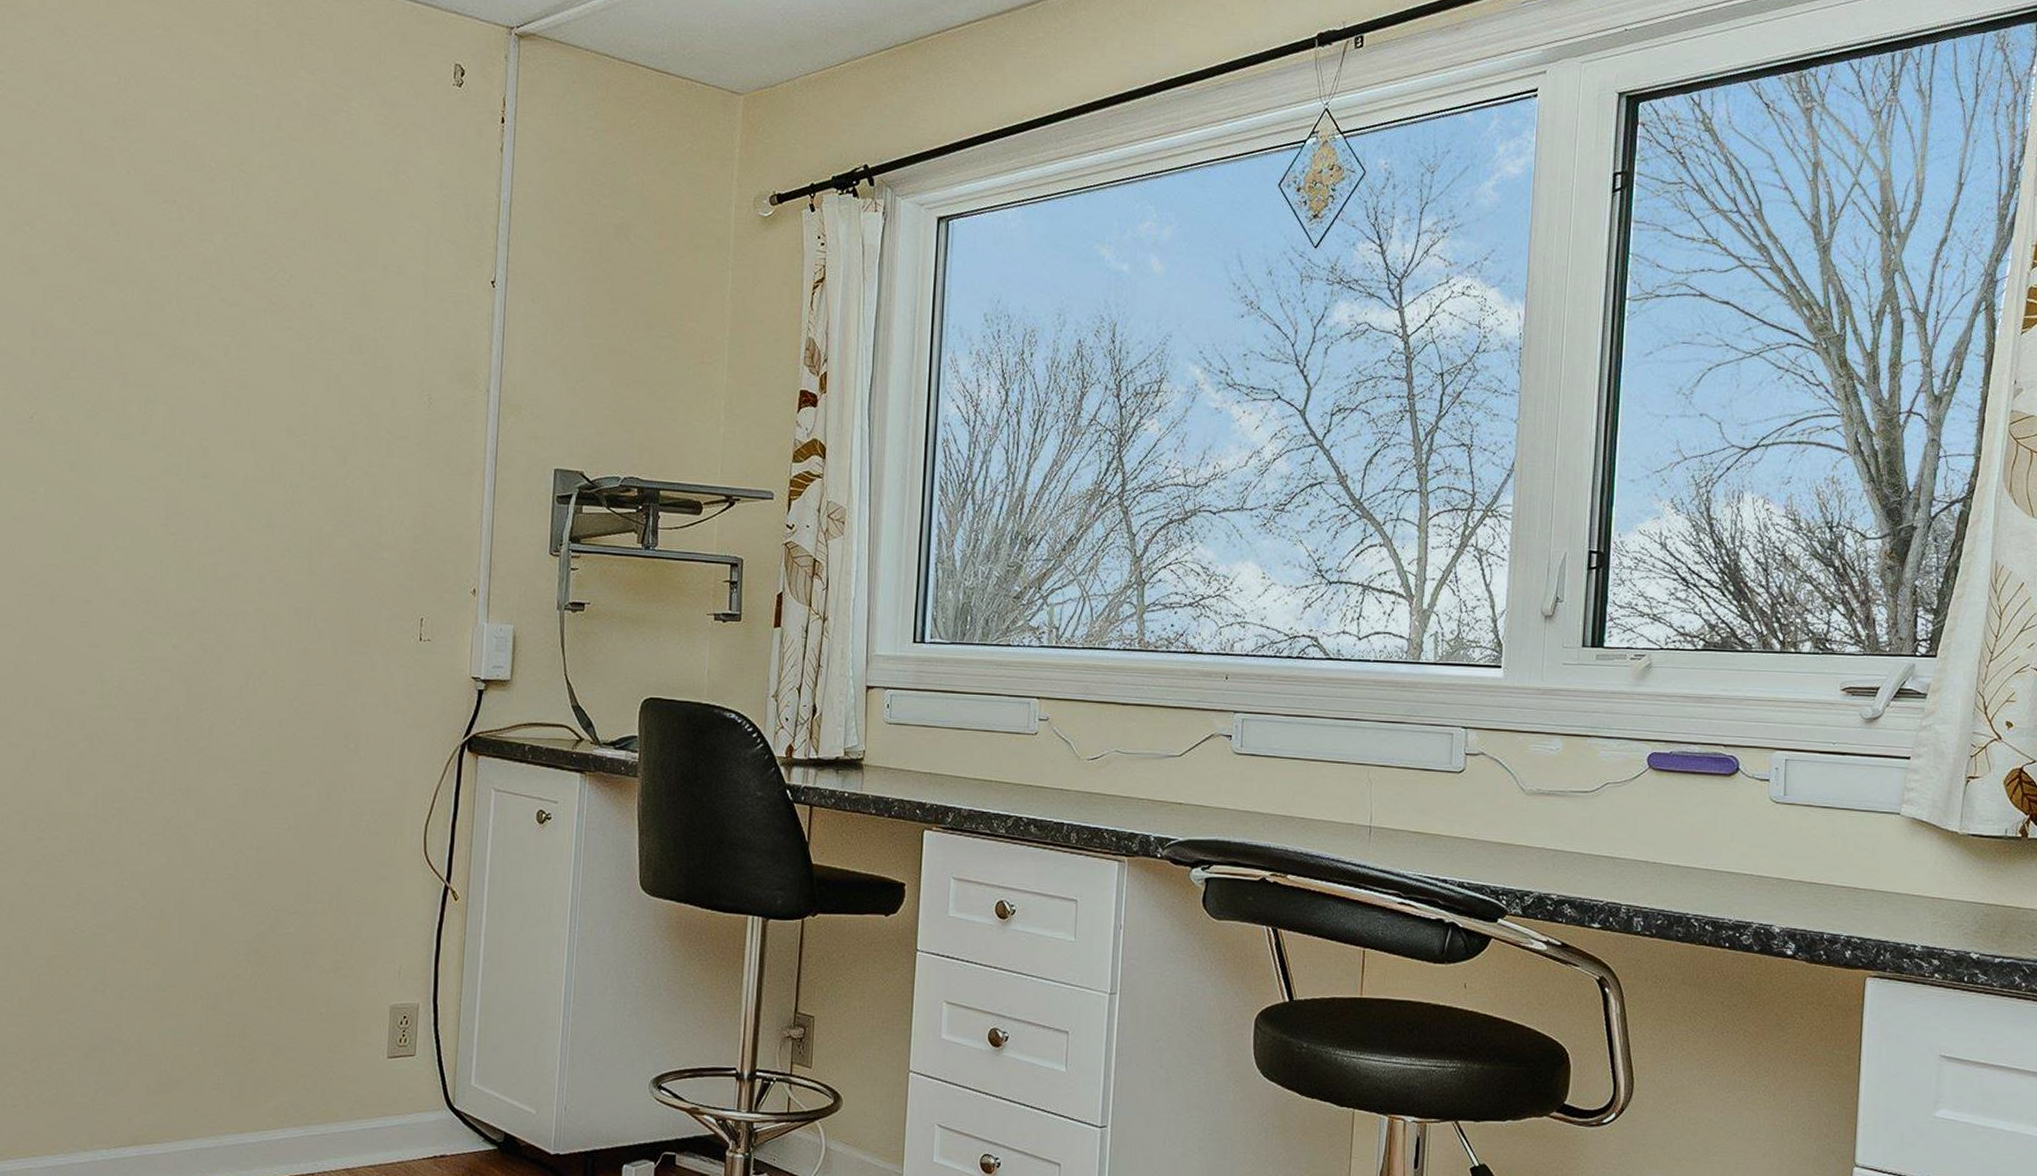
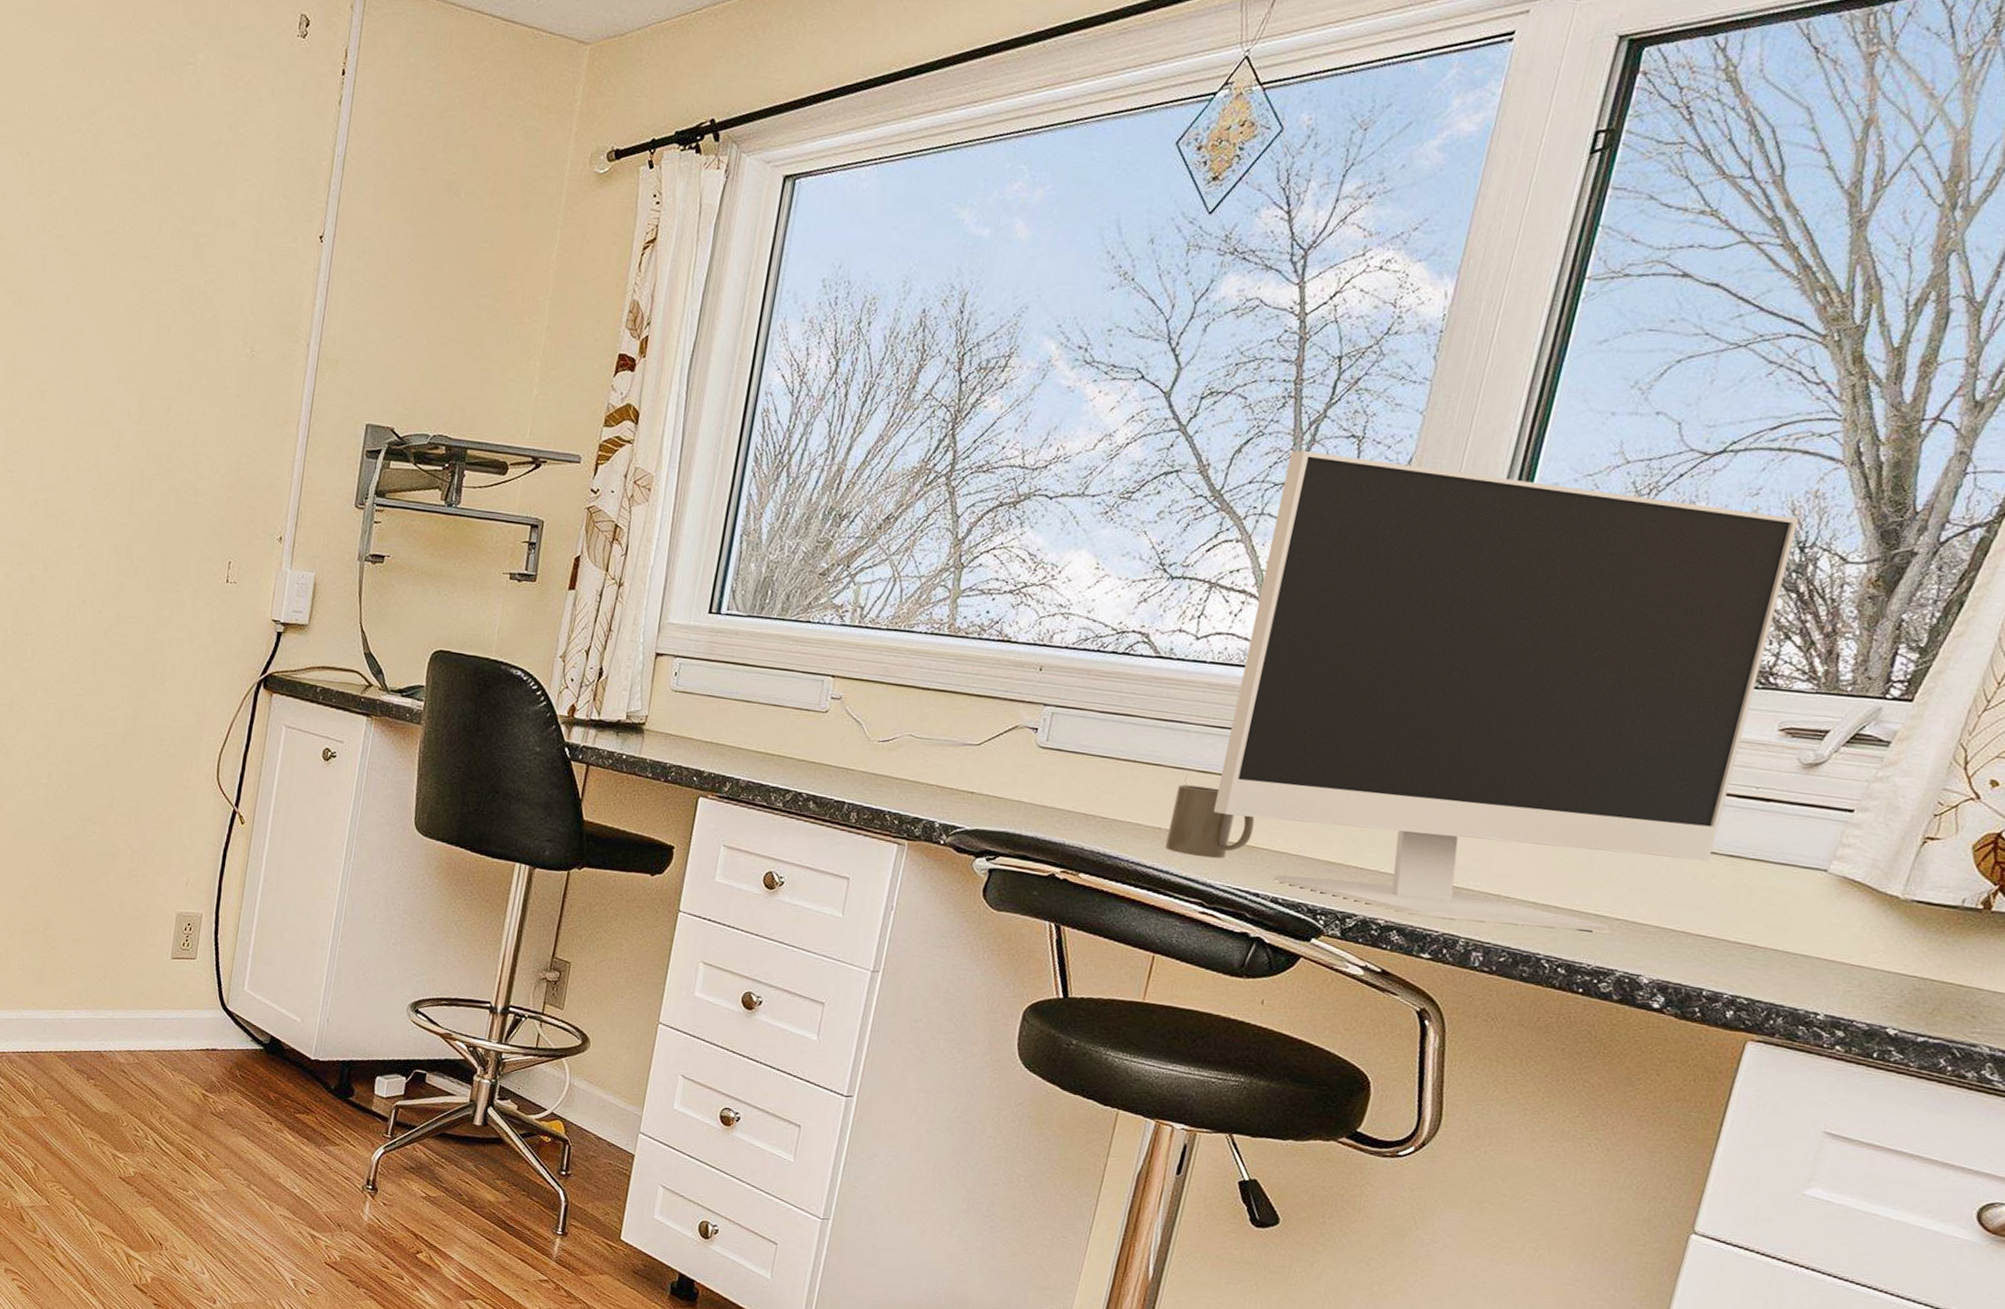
mug: none [1359,780,1433,850] -> present [1165,784,1255,859]
computer monitor: none [1396,459,1824,889] -> present [1213,450,1799,933]

